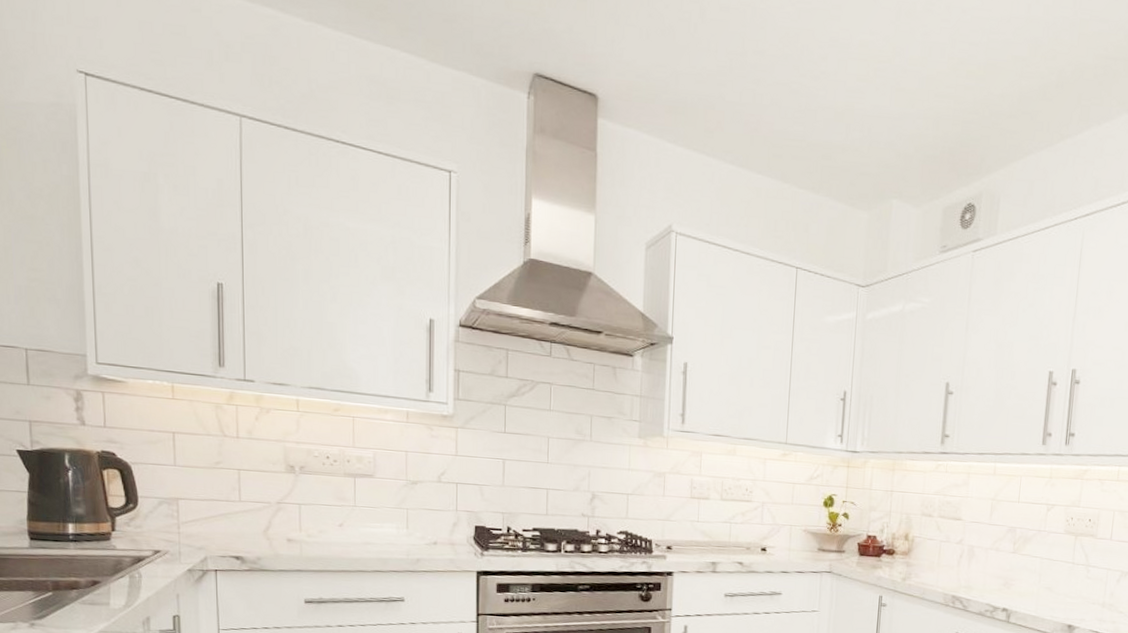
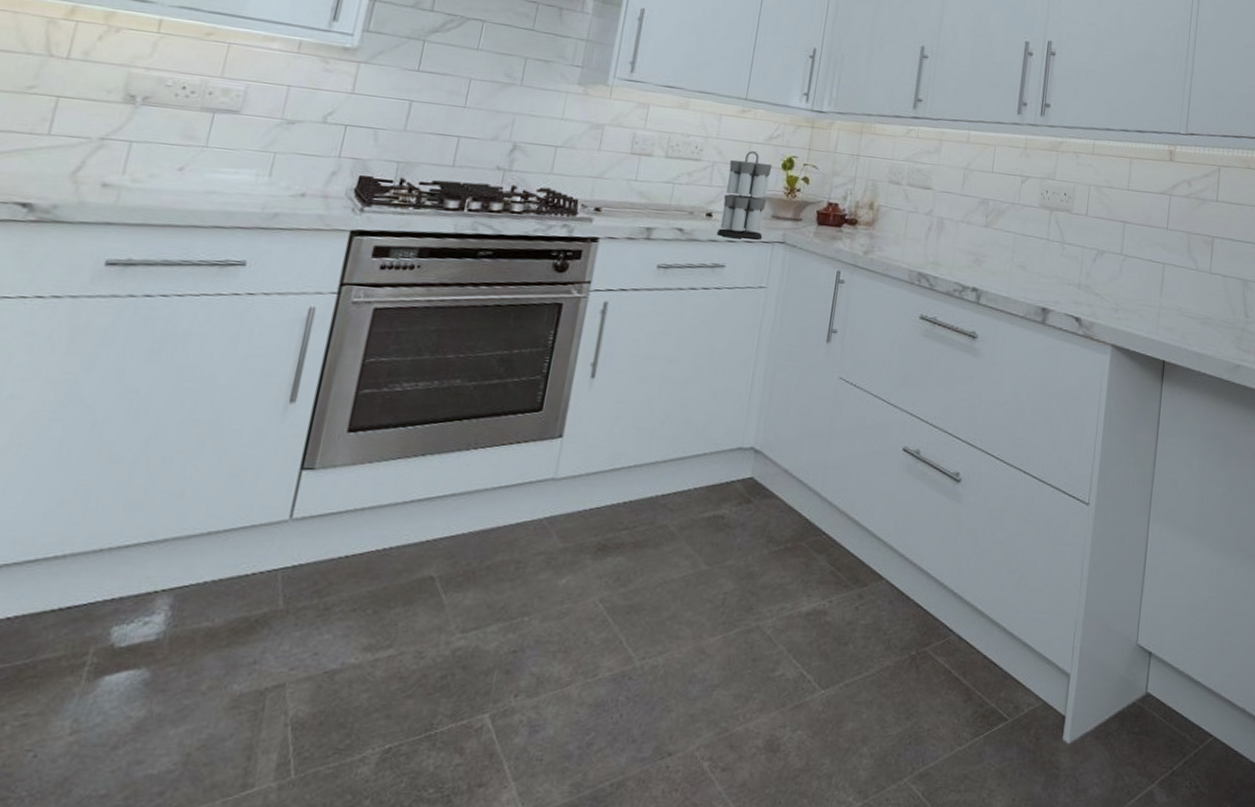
spice rack: none [771,491,815,570] -> present [716,151,772,240]

